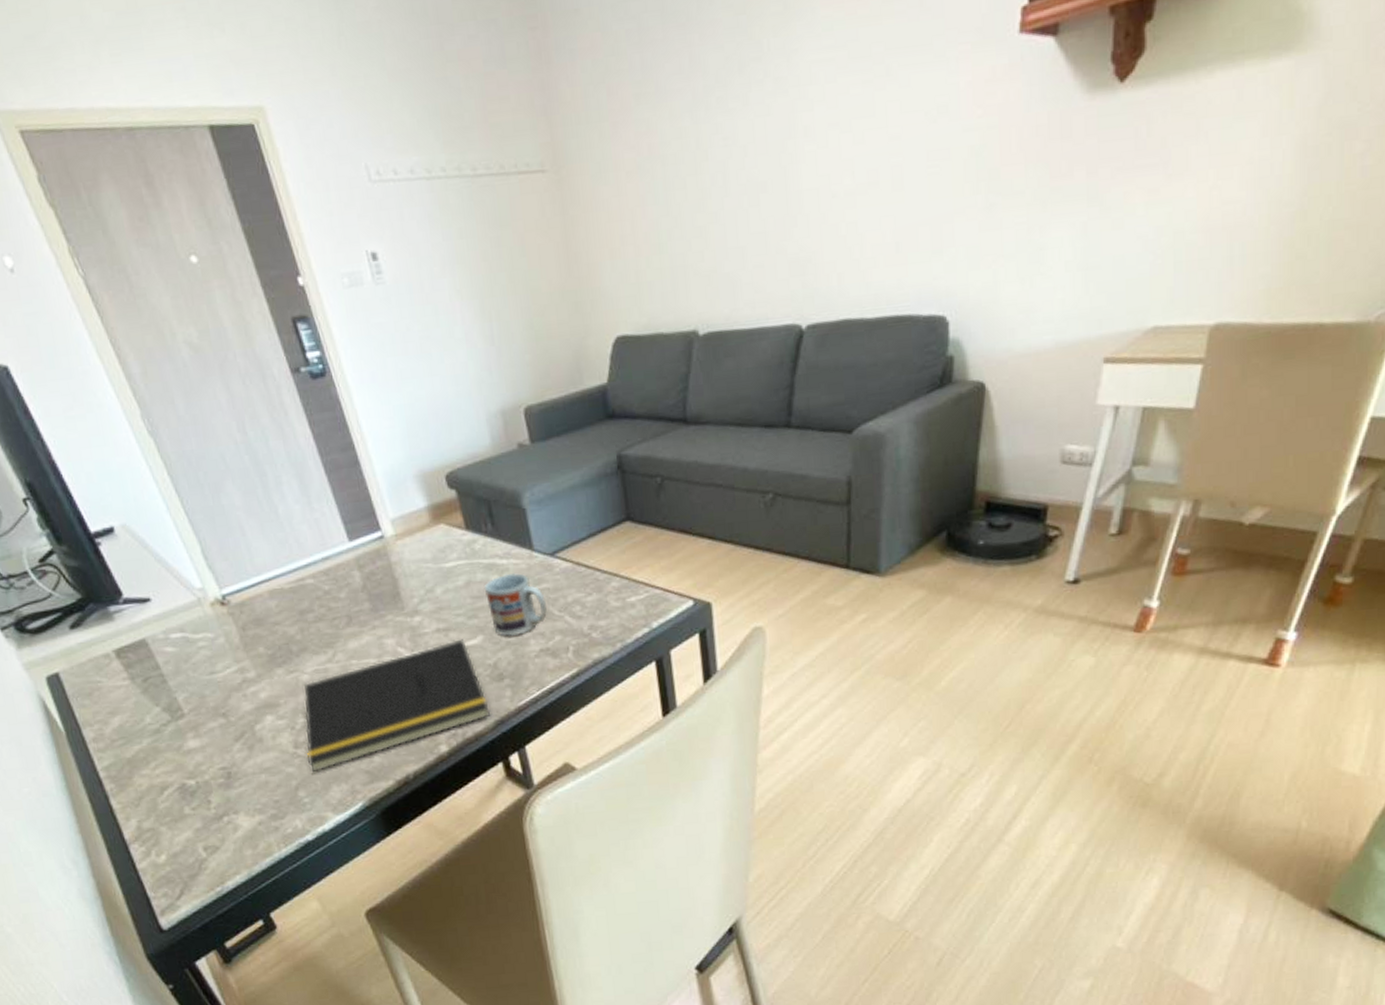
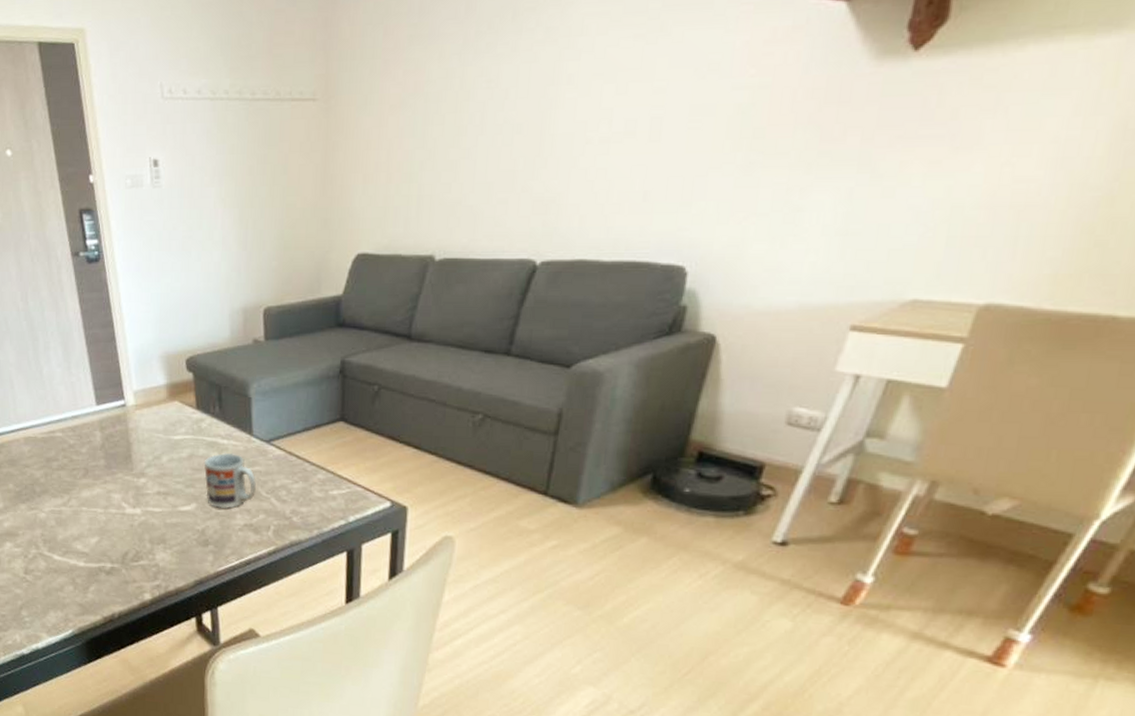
notepad: present [304,639,491,772] -> none [33,504,193,597]

